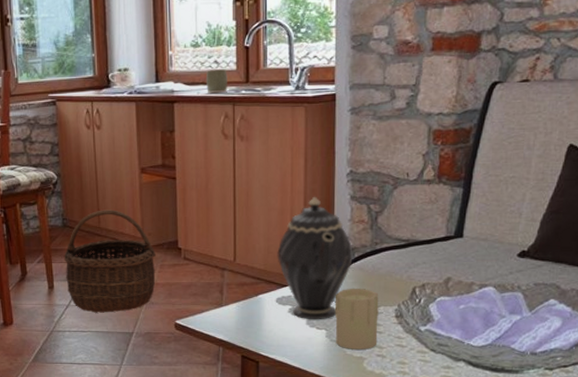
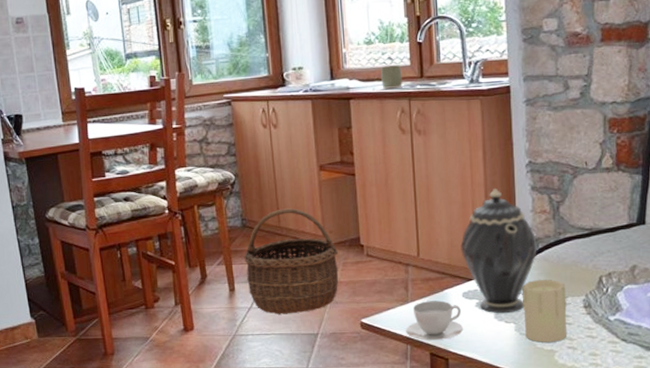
teacup: none [219,305,276,343] -> present [406,300,464,340]

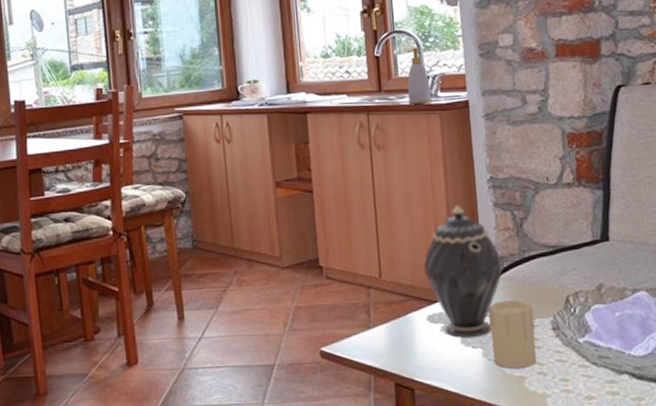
wicker basket: present [244,208,339,315] -> none [194,228,297,345]
mug: present [381,65,402,89] -> none [338,79,361,103]
teacup: present [406,300,464,340] -> none [369,325,430,369]
soap bottle: none [449,33,474,91] -> present [407,47,433,106]

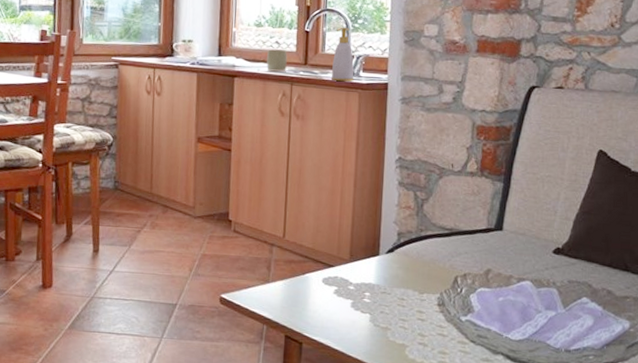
mug: none [338,79,361,103] -> present [266,49,287,72]
teapot: present [424,205,502,337] -> none [325,180,399,303]
candle: present [488,300,537,369] -> none [379,273,423,337]

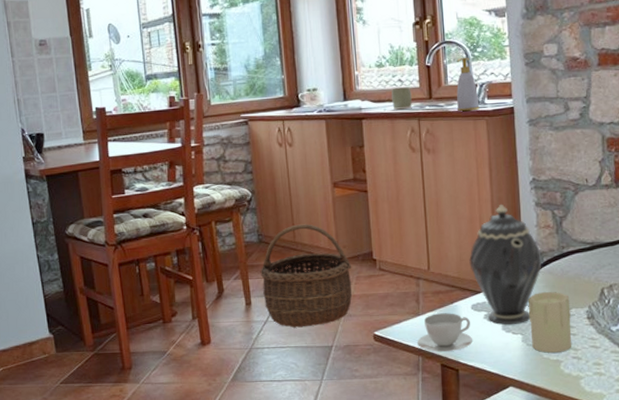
wicker basket: none [112,175,206,282] -> present [260,224,353,328]
teacup: none [264,283,321,323] -> present [417,313,473,352]
teapot: none [325,180,399,303] -> present [469,205,542,325]
candle: none [379,273,423,337] -> present [528,291,572,353]

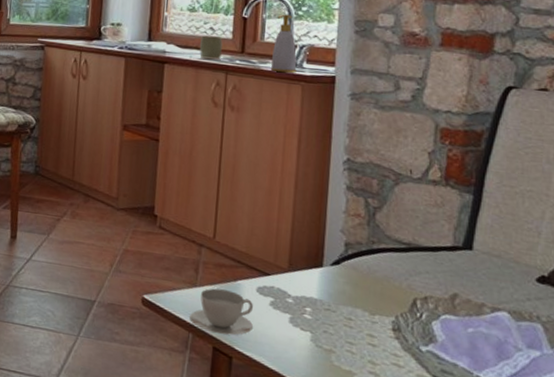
wicker basket: present [260,224,353,328] -> none [30,162,129,276]
teapot: present [469,205,542,325] -> none [261,181,347,320]
candle: present [528,291,572,353] -> none [322,288,374,363]

